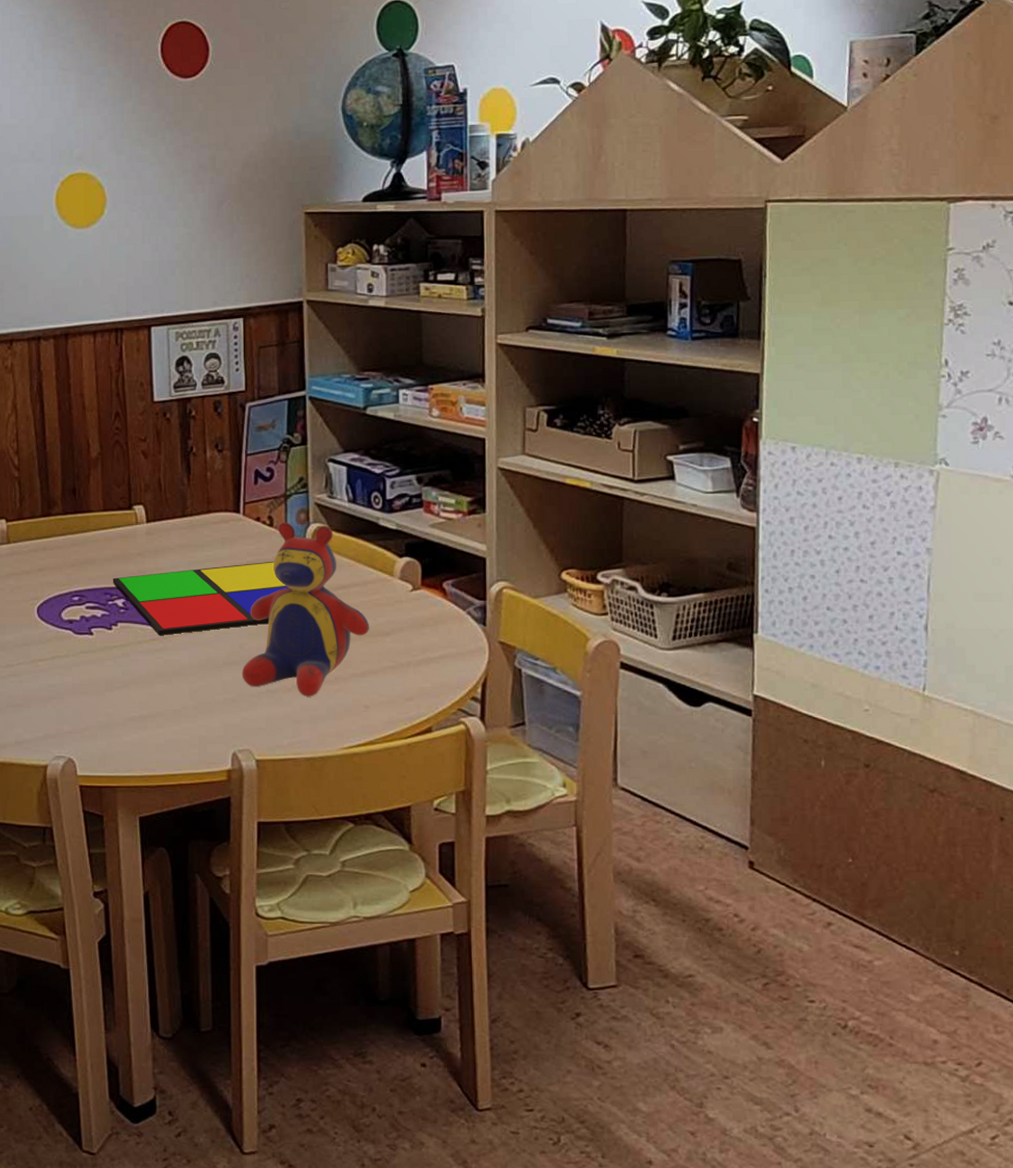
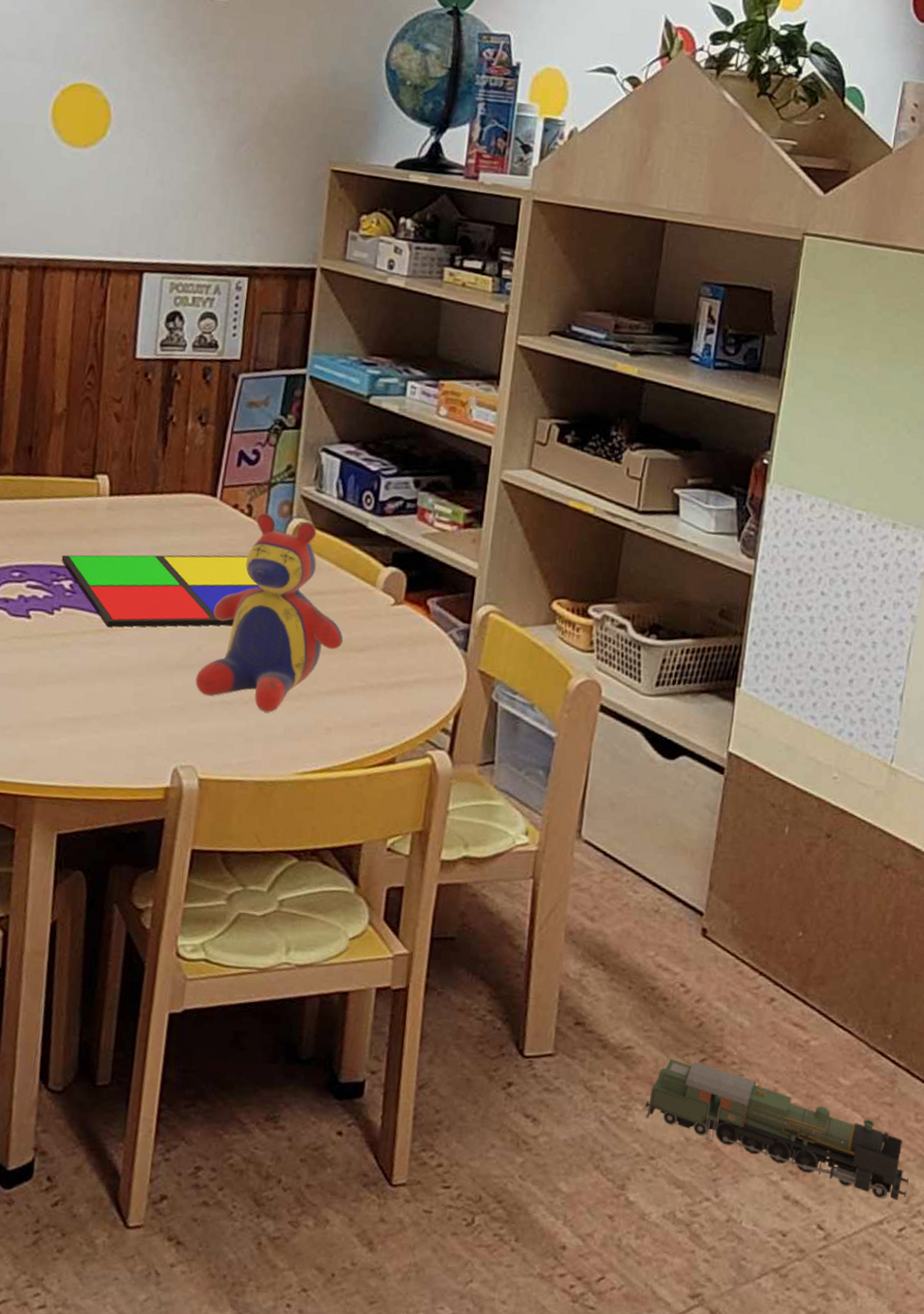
toy train: none [714,985,996,1110] -> present [646,1059,910,1201]

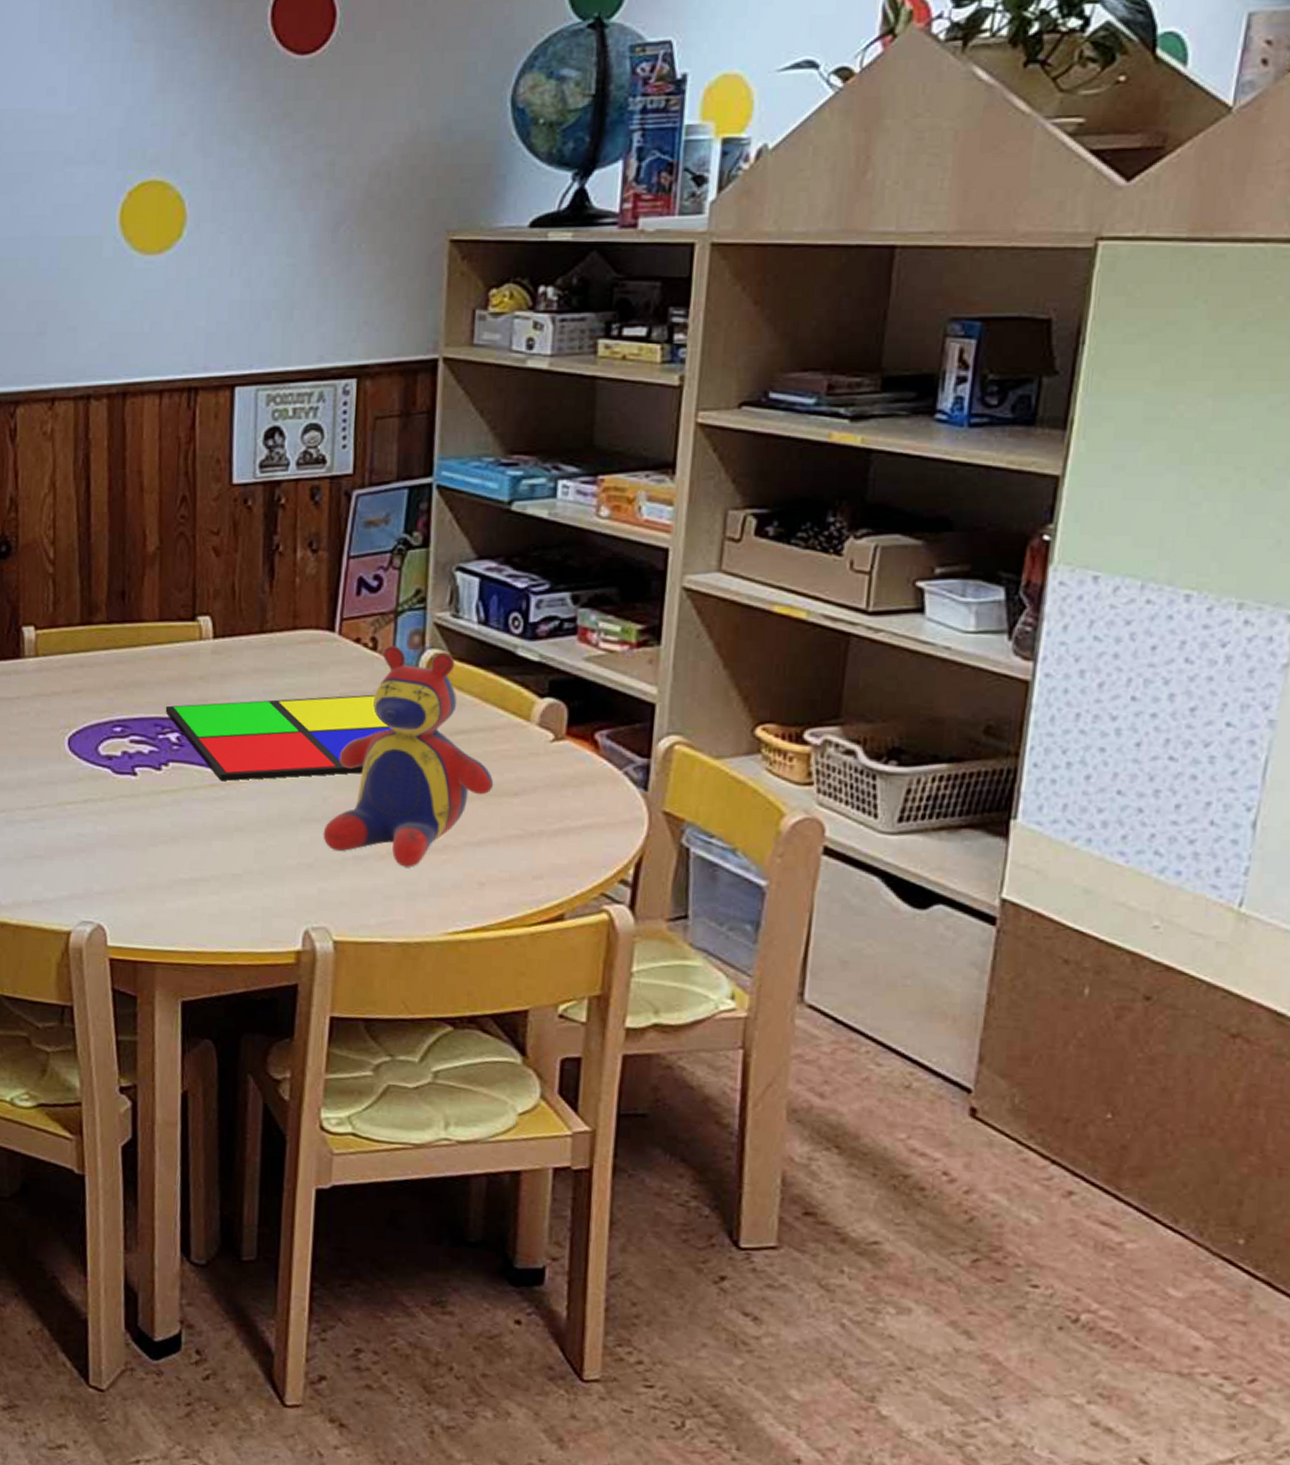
toy train: present [646,1059,910,1201] -> none [900,1258,1273,1437]

